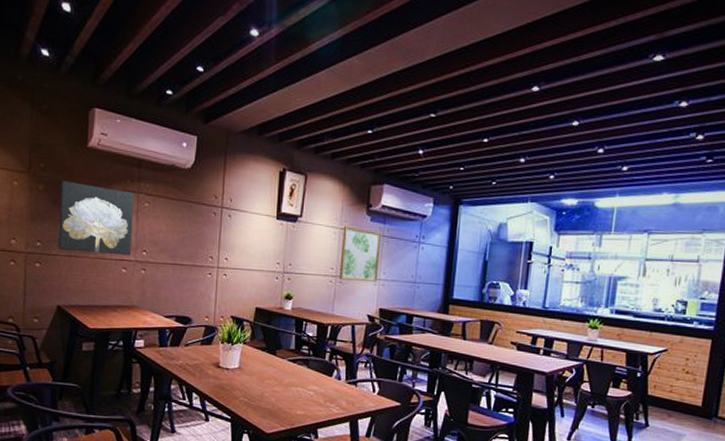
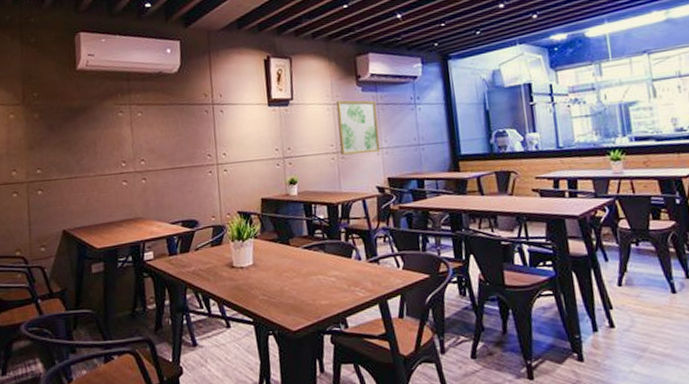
wall art: present [58,180,135,256] -> none [54,105,130,173]

